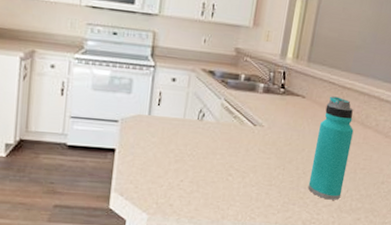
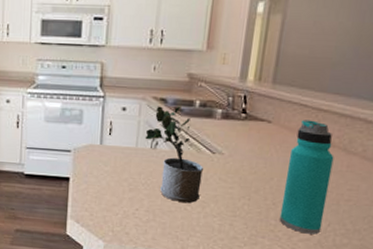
potted plant: none [192,78,245,174] -> present [145,106,203,204]

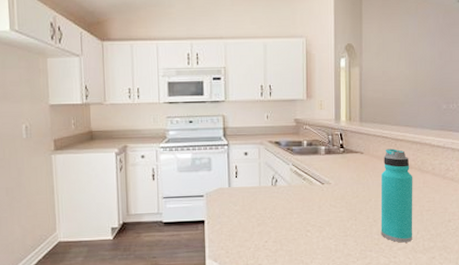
potted plant: present [145,106,203,204] -> none [266,147,316,230]

